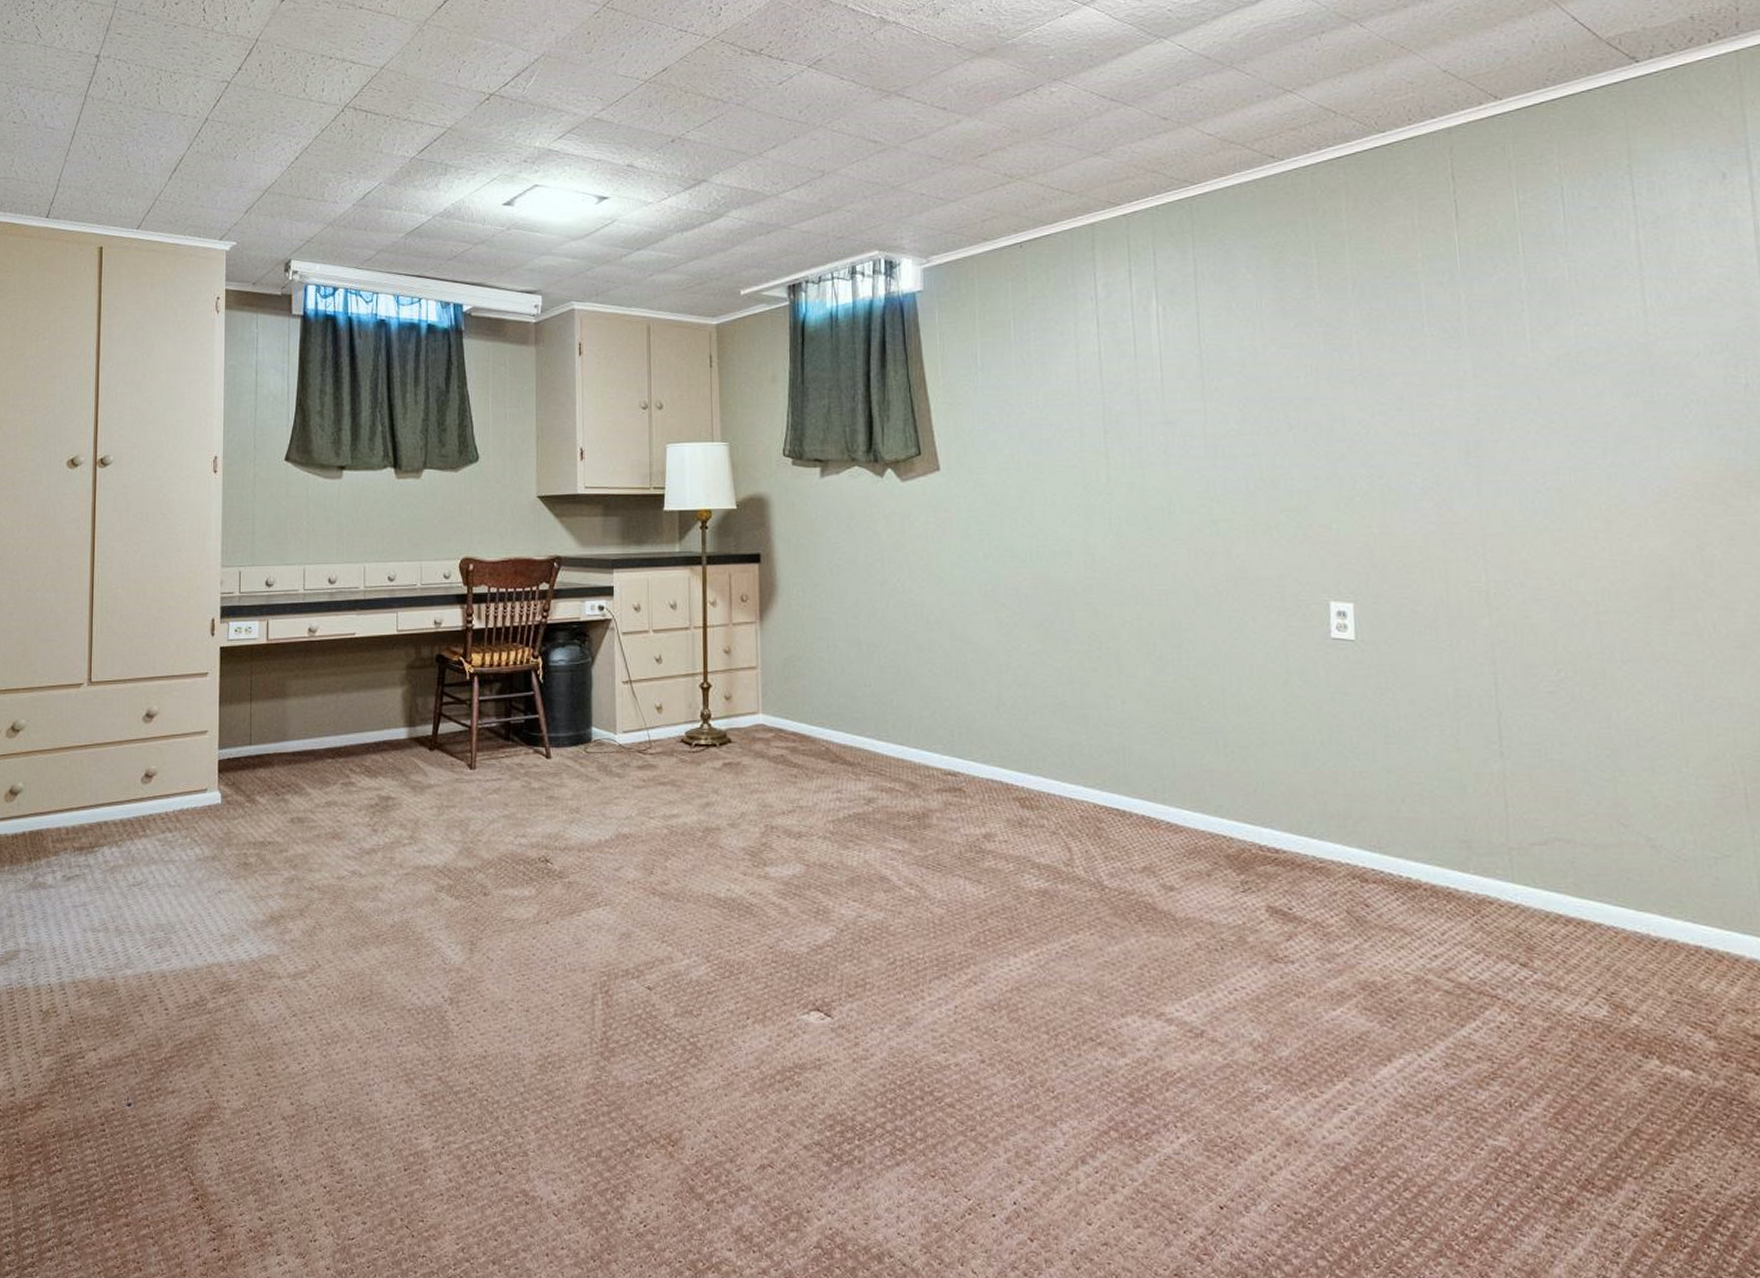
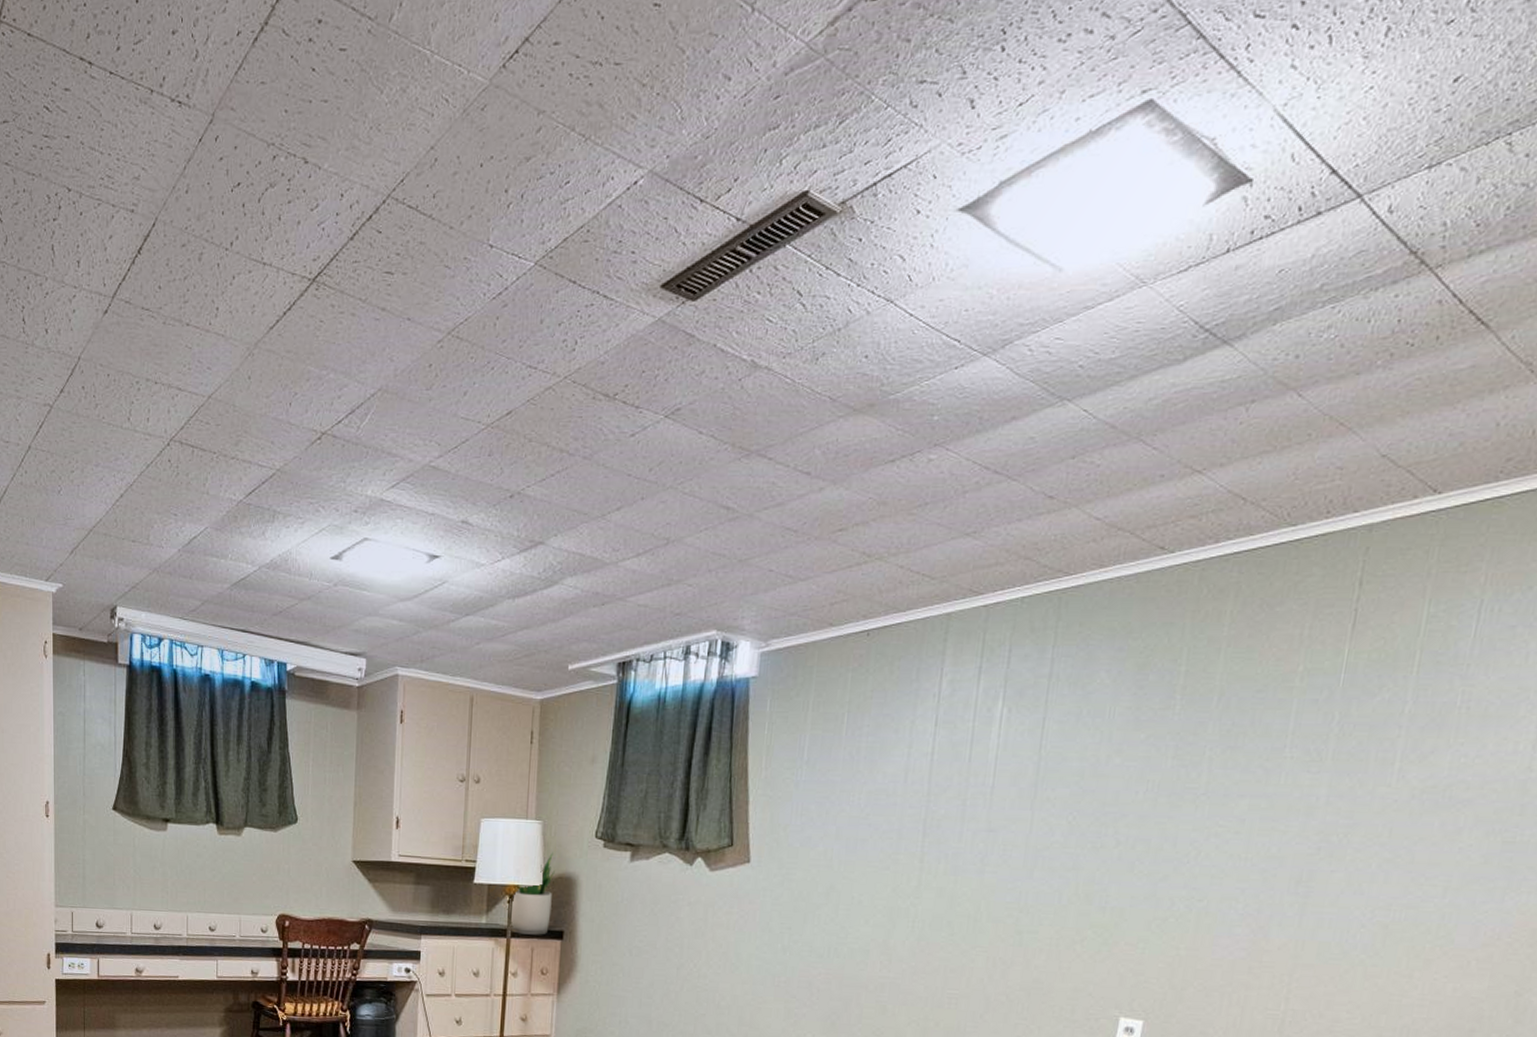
planter: none [702,473,746,560] -> present [509,852,555,935]

